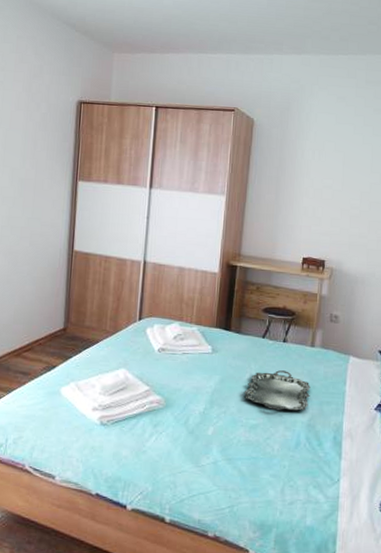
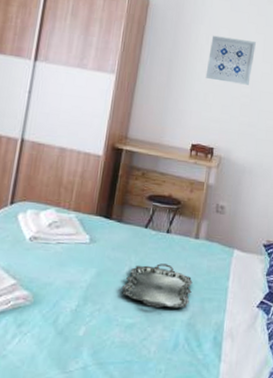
wall art: none [313,150,363,197] -> present [205,35,256,85]

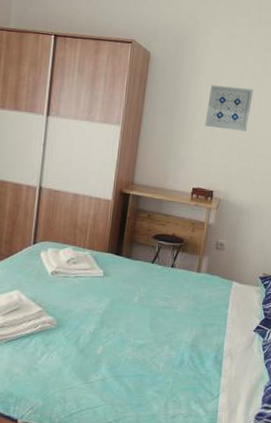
serving tray: present [121,263,193,309] -> none [132,294,195,332]

